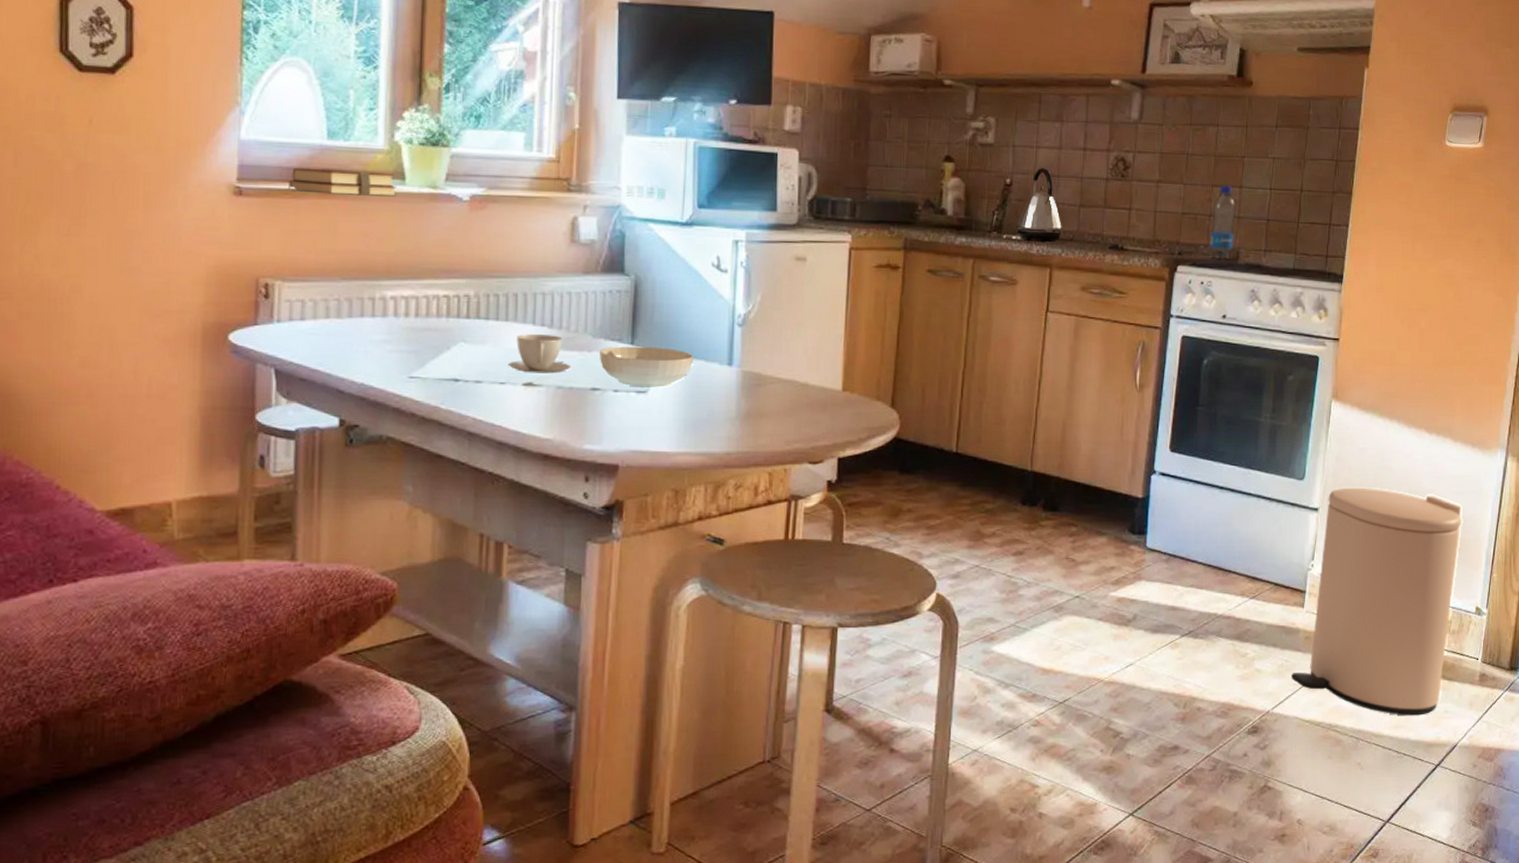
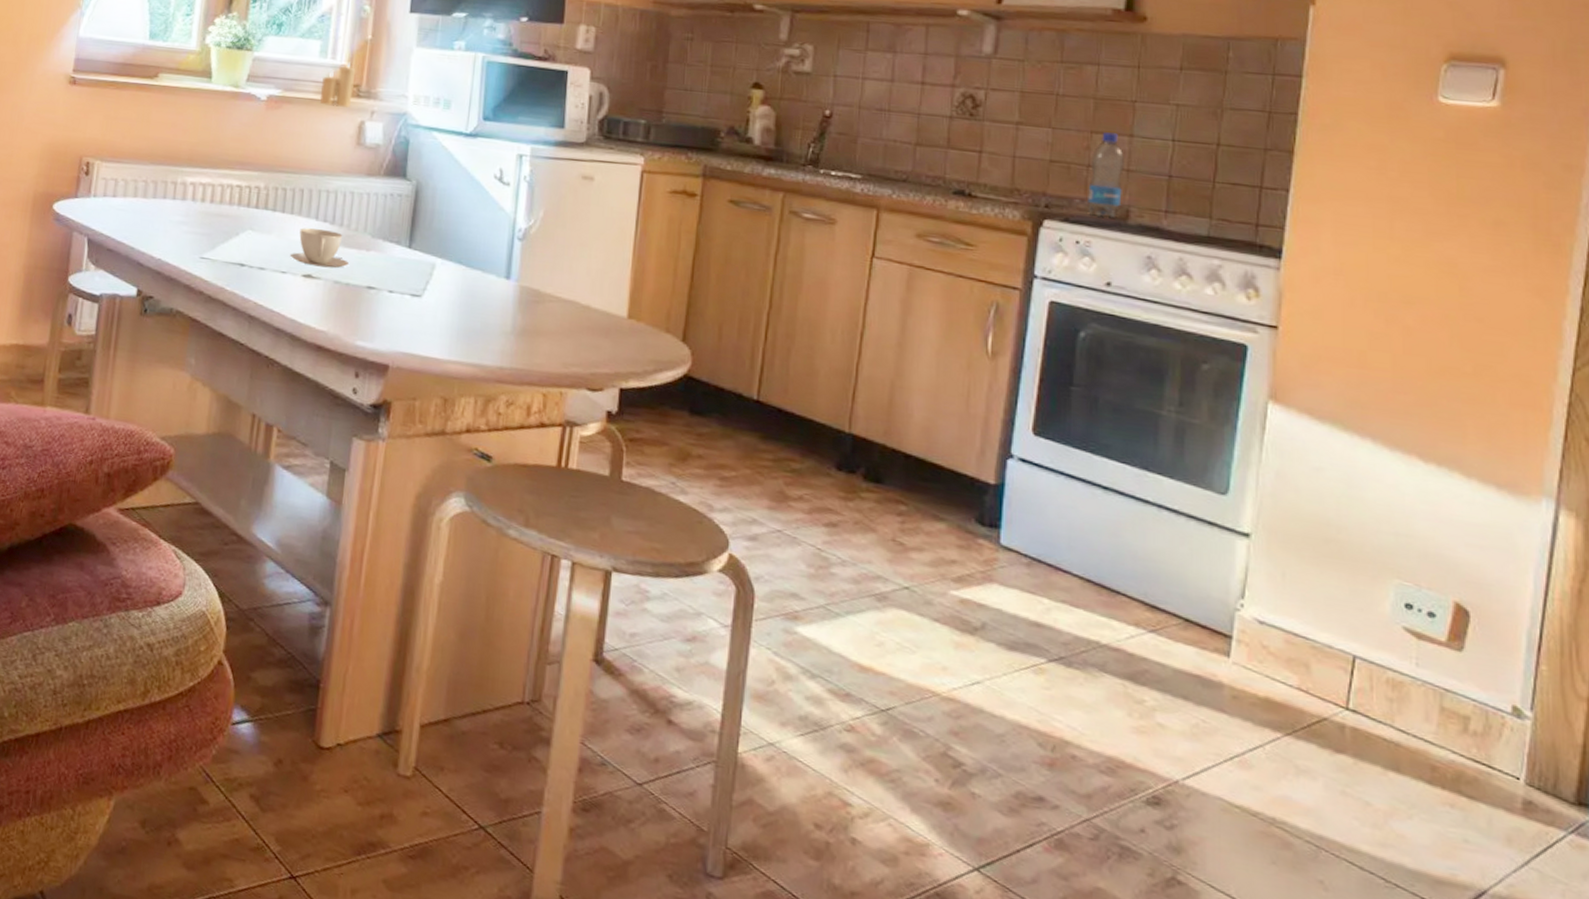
books: present [289,168,396,197] -> none [113,64,204,93]
candle: none [528,154,565,203] -> present [320,61,356,108]
bowl: present [599,346,694,388] -> none [376,248,471,294]
kettle: present [1015,168,1063,242] -> none [835,100,895,181]
pedal bin: present [1291,489,1461,715] -> none [1212,513,1482,838]

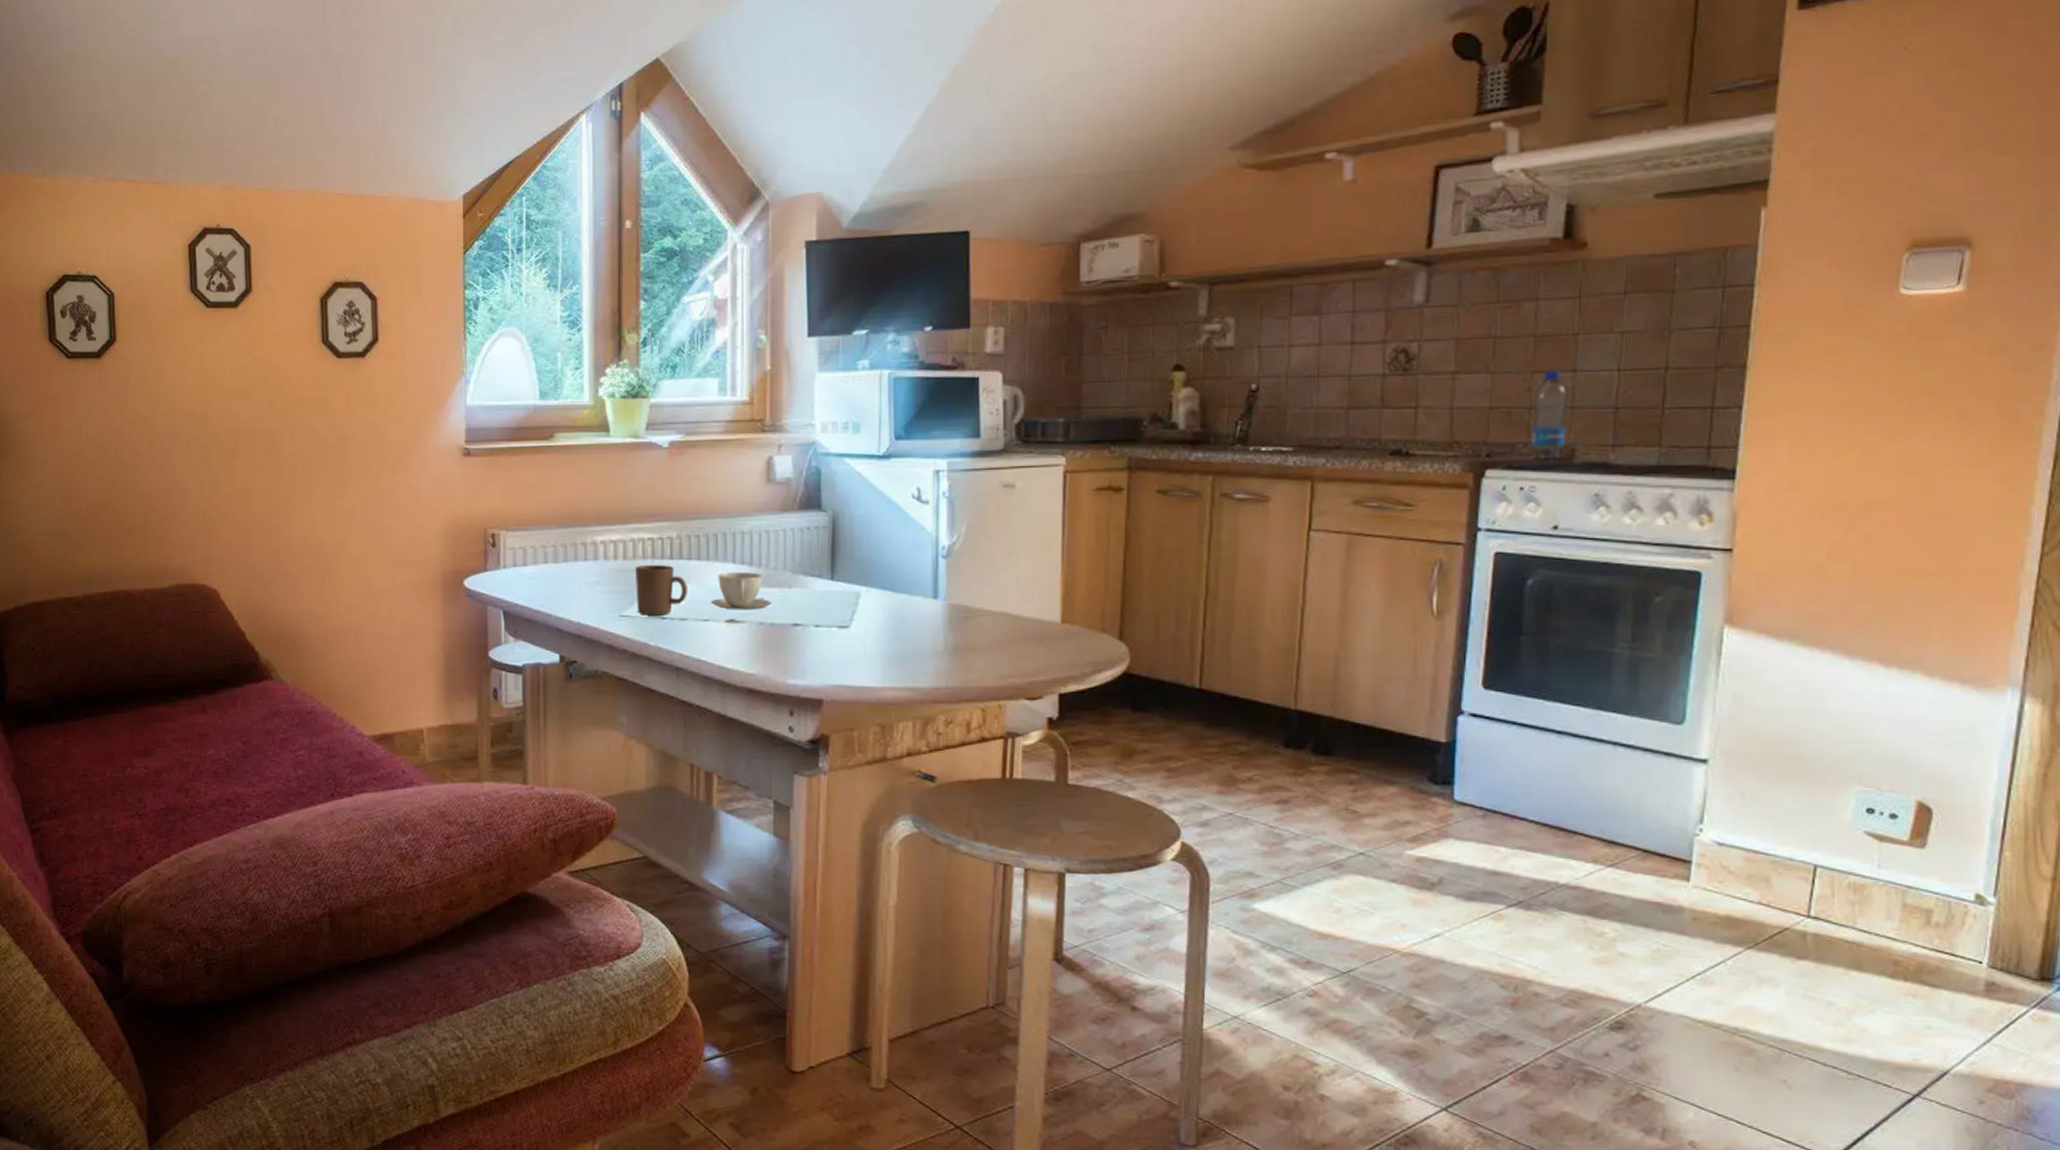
mug: none [218,210,269,263] -> present [635,564,687,615]
candle: present [320,61,356,108] -> none [723,396,758,445]

